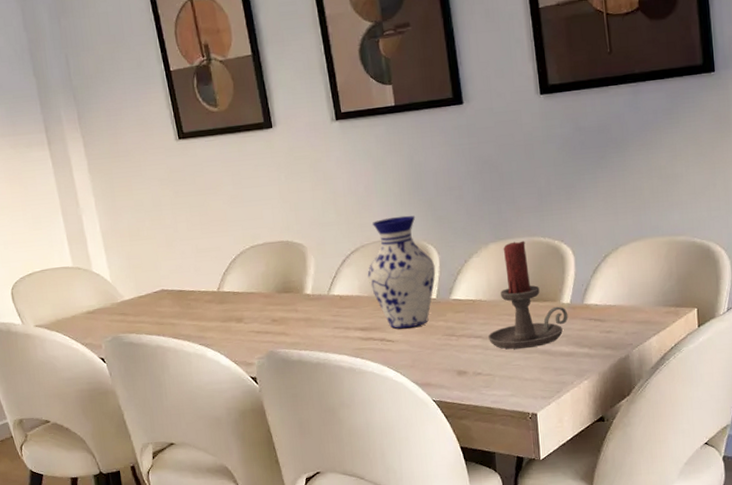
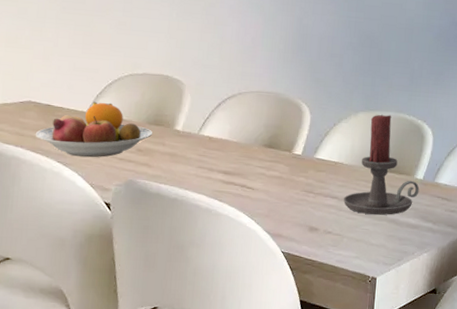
fruit bowl: none [173,278,283,337] -> present [35,101,152,158]
vase: present [367,215,436,329] -> none [239,71,306,179]

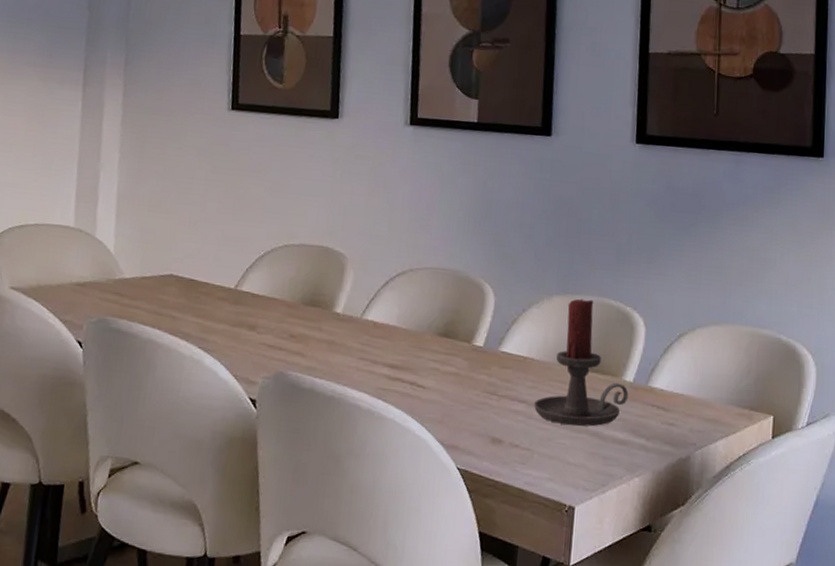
fruit bowl: present [35,101,152,158] -> none [174,276,308,344]

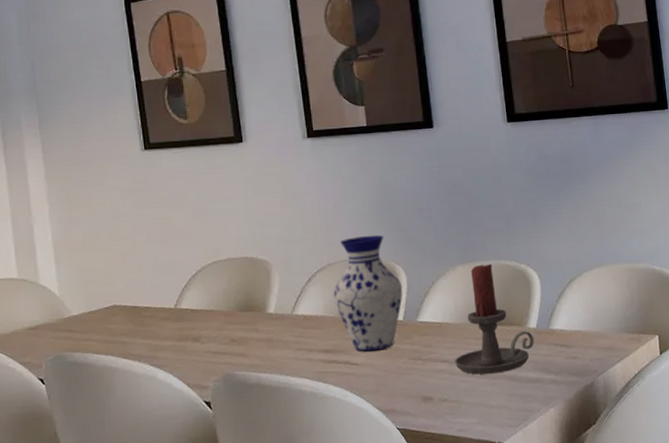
vase: none [409,243,489,376] -> present [333,235,403,352]

